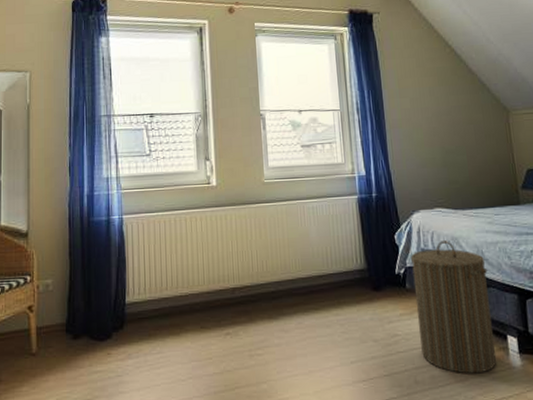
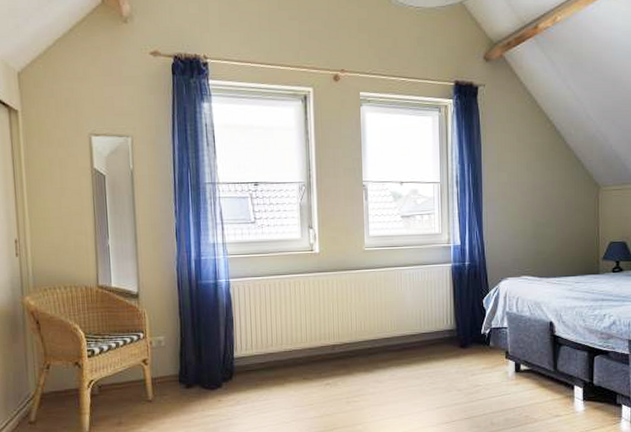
laundry hamper: present [410,241,497,374] -> none [495,305,564,417]

